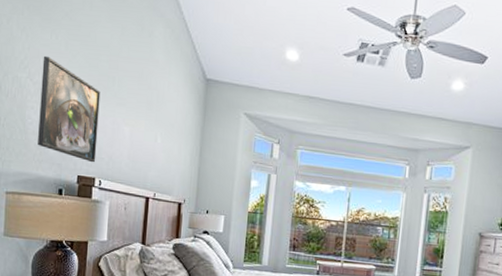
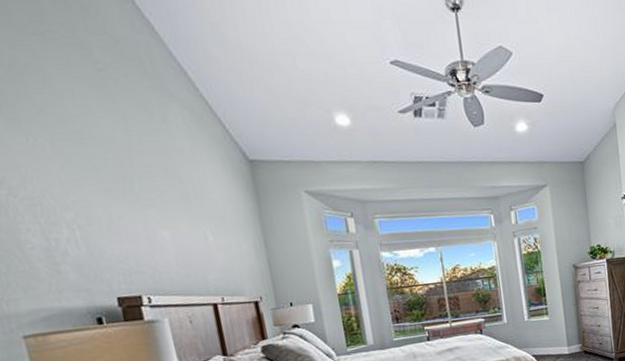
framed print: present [38,55,101,163] -> none [23,163,137,280]

